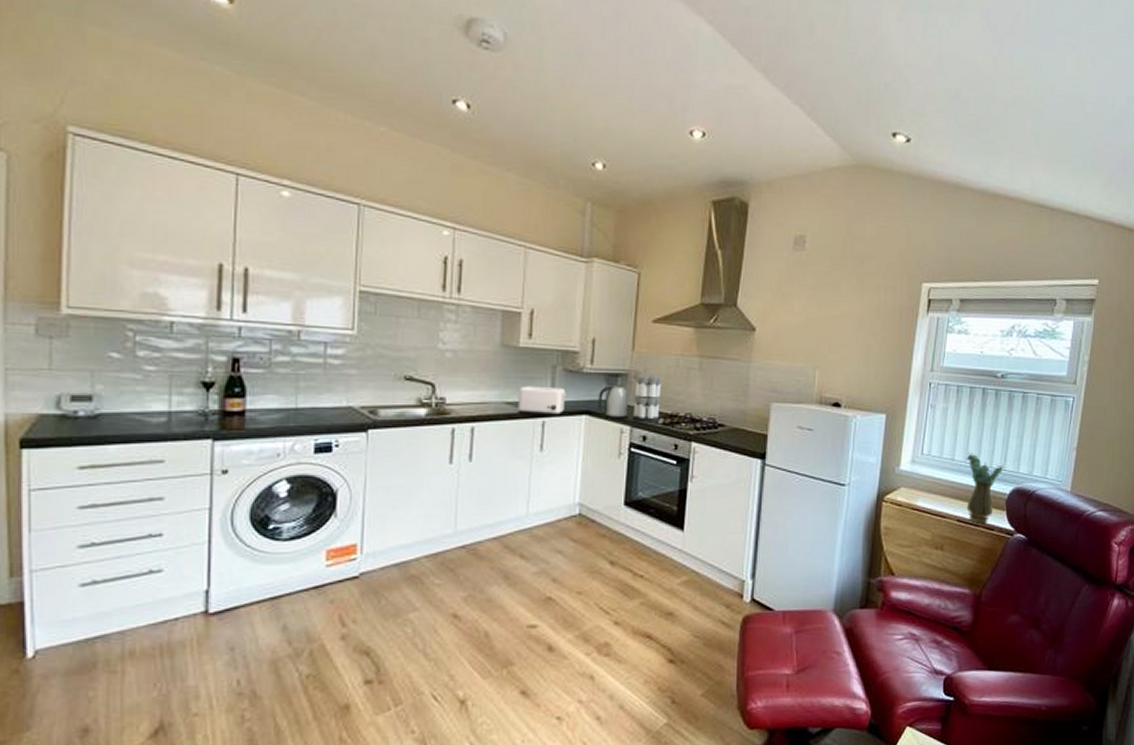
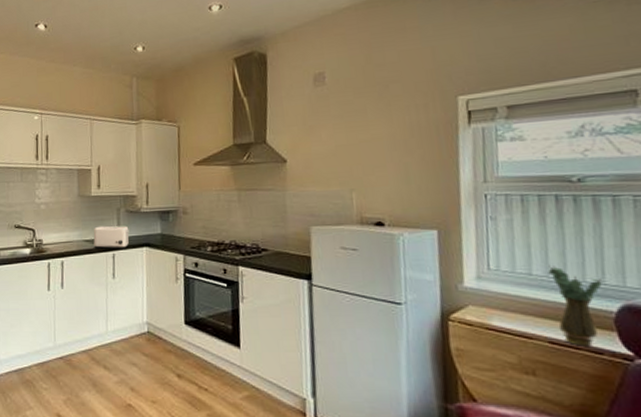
kettle: present [598,385,629,420] -> none [155,220,181,250]
spice rack: present [632,369,662,423] -> none [184,204,208,252]

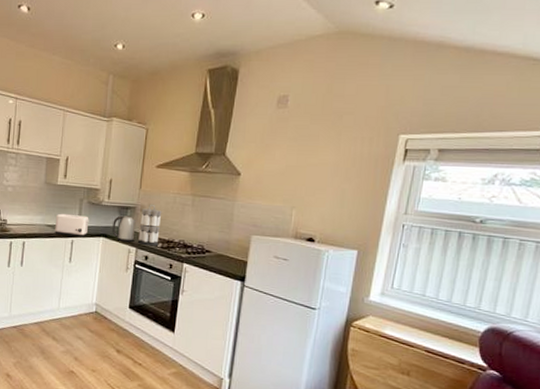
kettle: none [155,220,181,250] -> present [112,215,136,243]
spice rack: none [184,204,208,252] -> present [137,204,162,247]
vase: present [548,264,602,346] -> none [435,289,478,357]

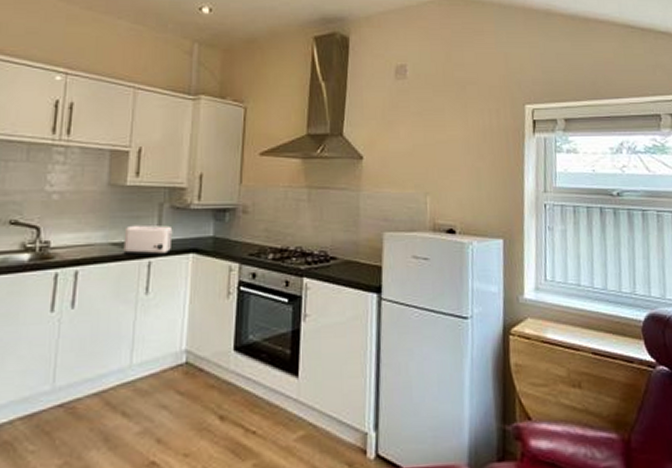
kettle: present [112,215,136,243] -> none [206,220,237,257]
spice rack: present [137,204,162,247] -> none [240,202,271,259]

